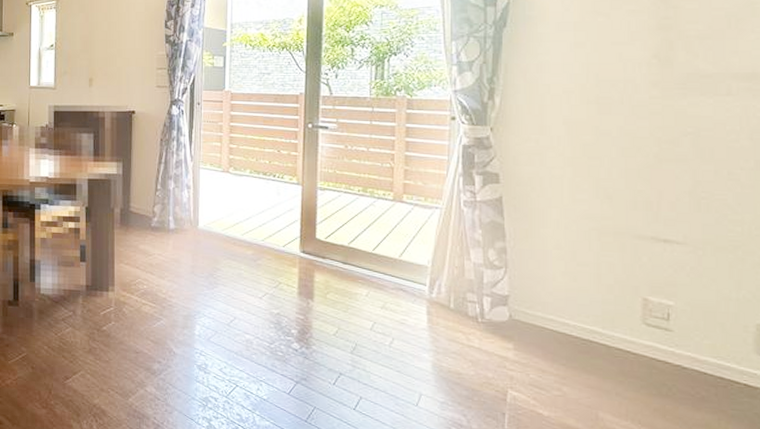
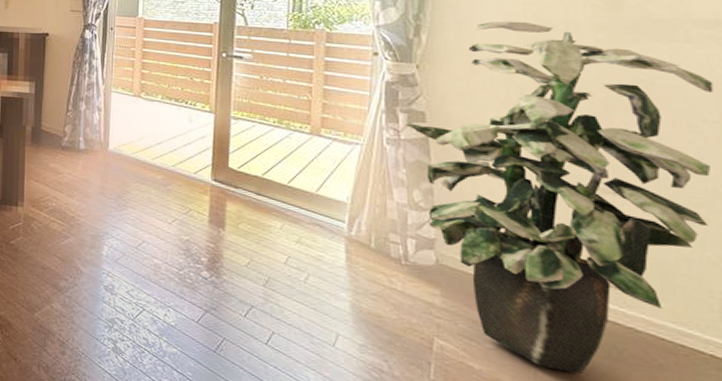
indoor plant: none [482,81,750,412] -> present [407,21,714,374]

